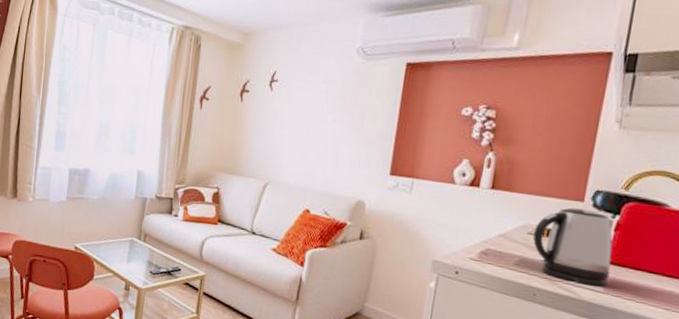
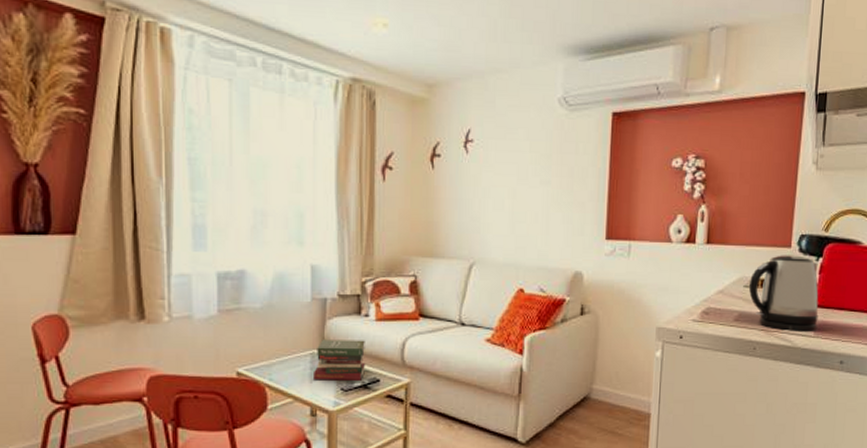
books: none [129,230,173,267] -> present [312,340,366,380]

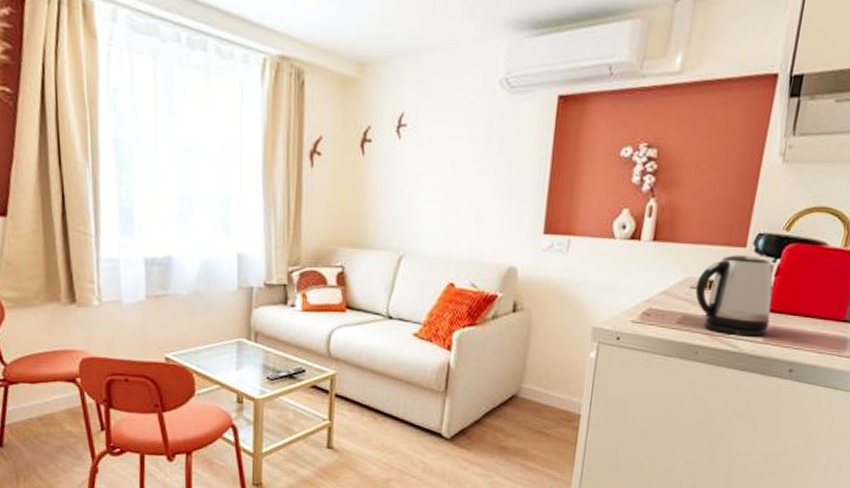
books: present [312,340,366,380] -> none [239,329,292,370]

